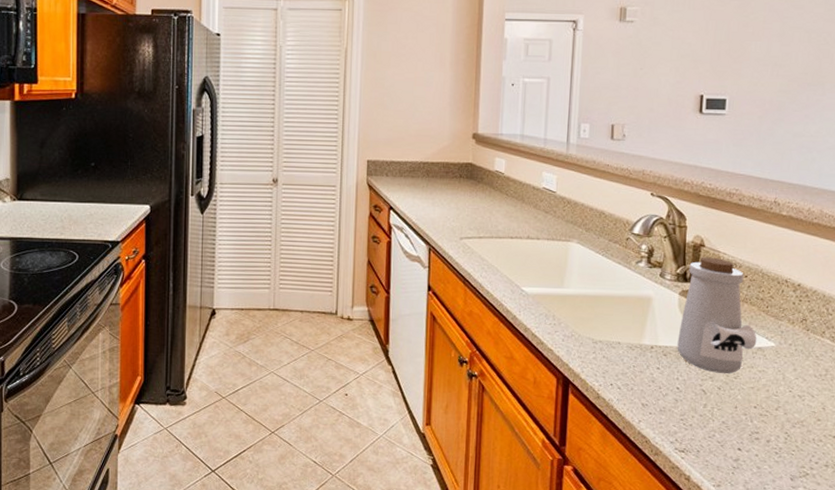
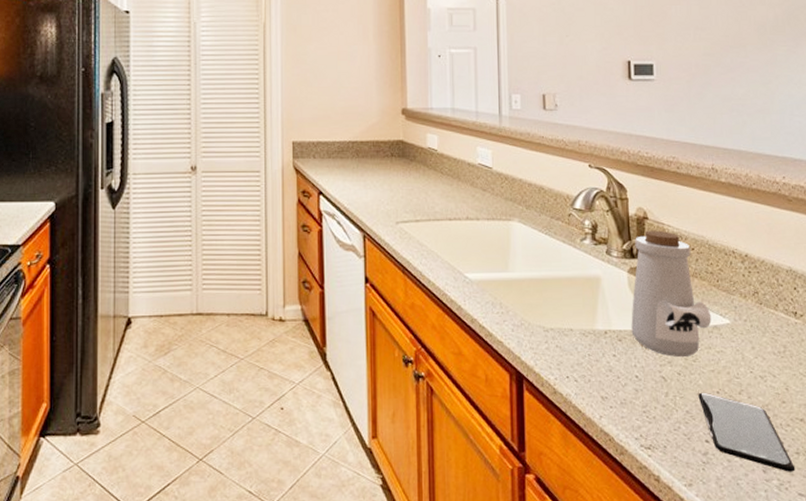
smartphone: none [735,406,823,482] -> present [698,392,795,472]

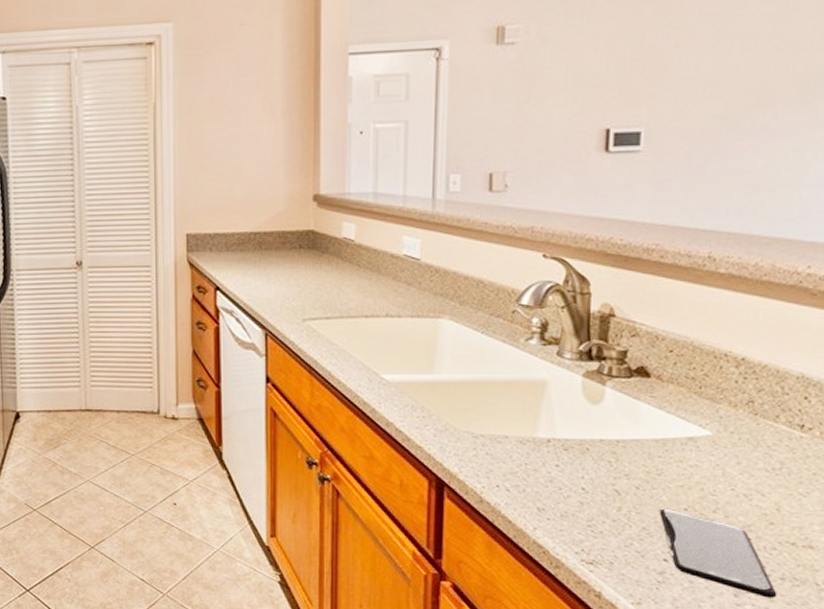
bottle: present [631,230,712,357] -> none [581,329,687,470]

